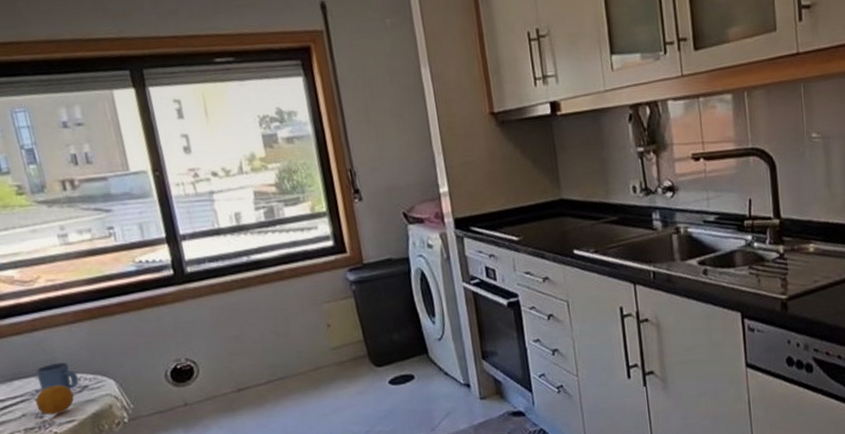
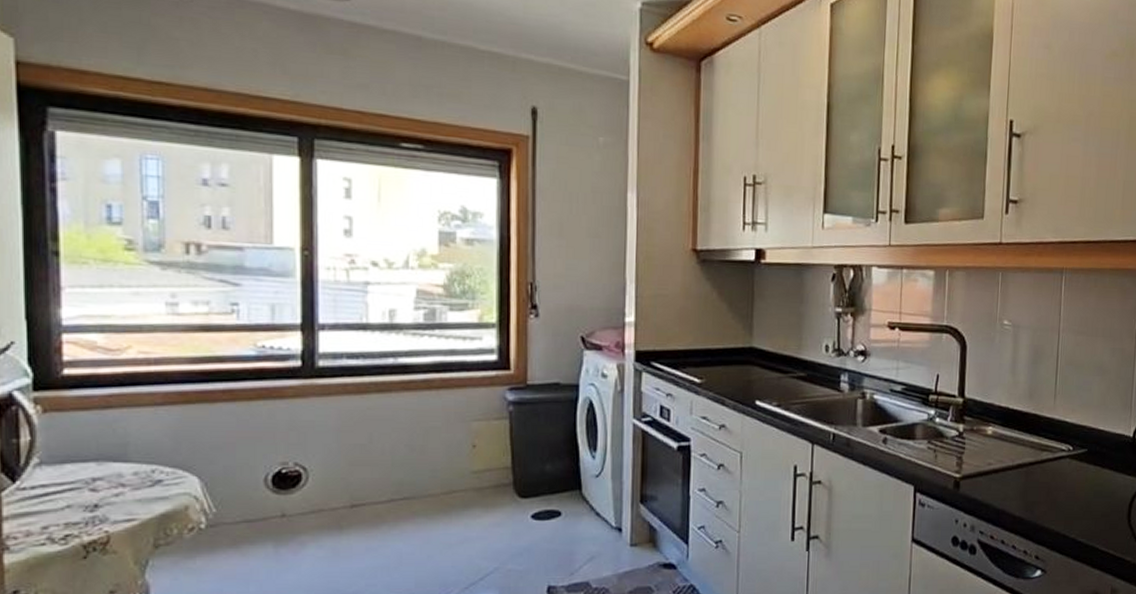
fruit: present [35,384,75,415] -> none [89,475,141,510]
mug: present [36,362,79,391] -> none [99,449,151,484]

